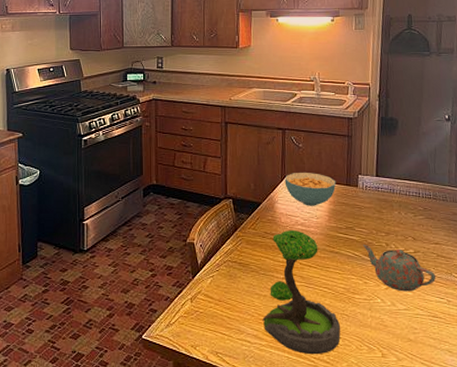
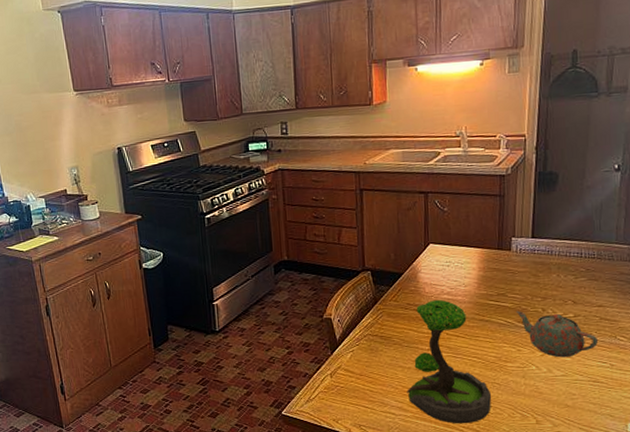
cereal bowl: present [284,172,336,206] -> none [428,237,487,274]

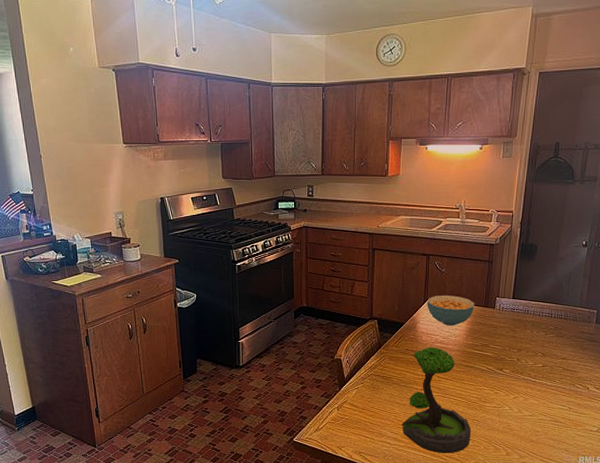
cereal bowl: none [428,237,487,274] -> present [427,294,475,326]
teapot: present [516,311,599,358] -> none [495,360,561,400]

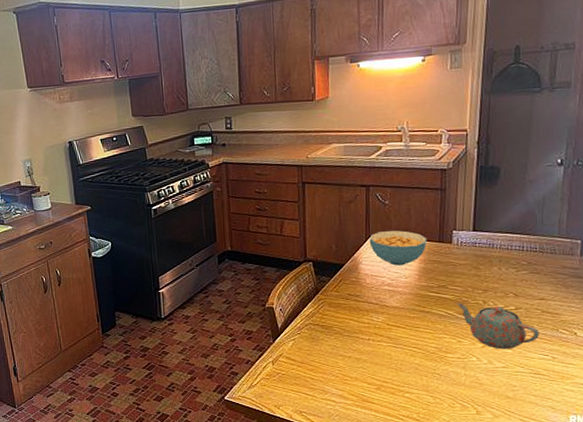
plant: present [401,347,472,454] -> none [347,290,432,413]
teapot: none [495,360,561,400] -> present [456,303,540,350]

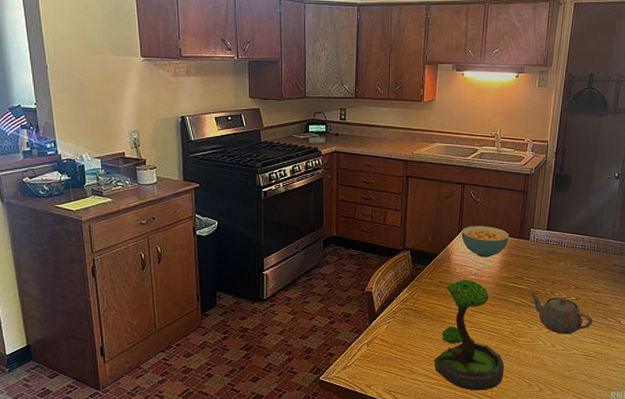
plant: none [347,290,432,413] -> present [433,279,505,391]

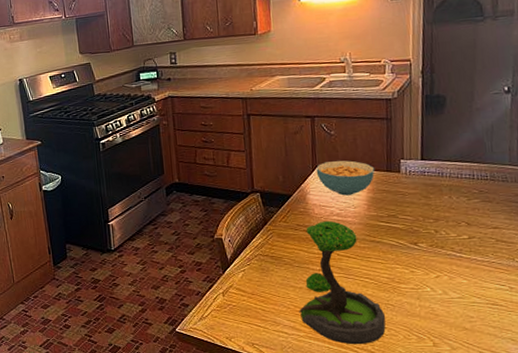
teapot: present [529,293,593,335] -> none [407,233,496,280]

